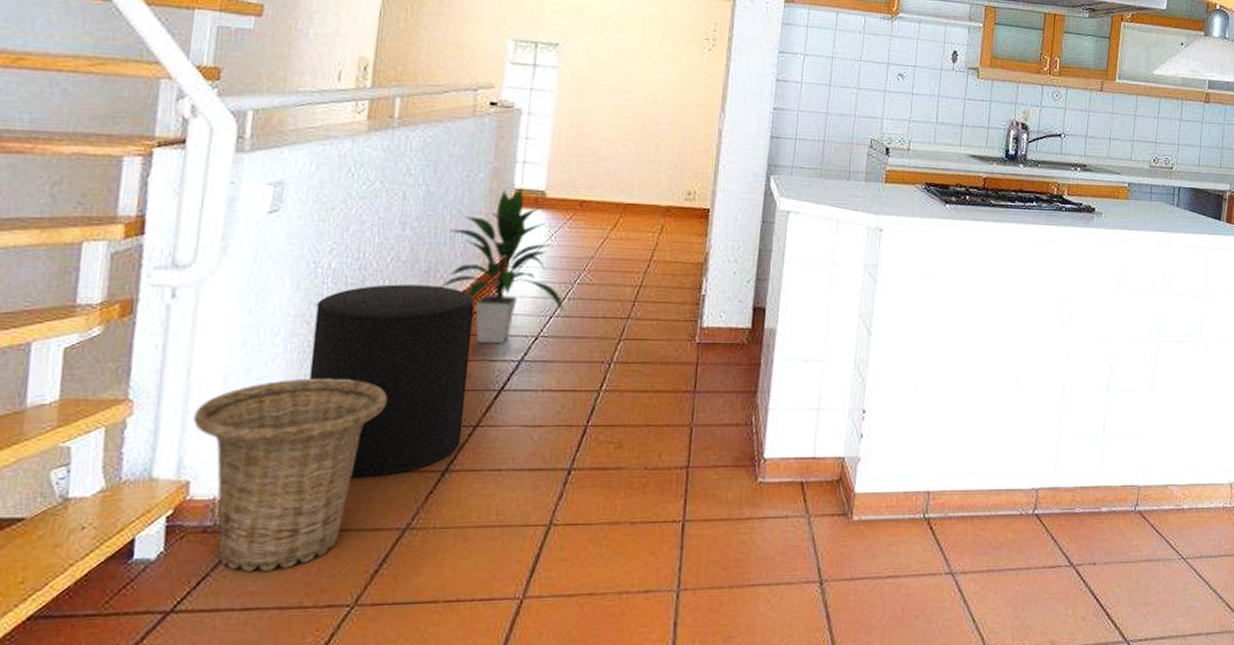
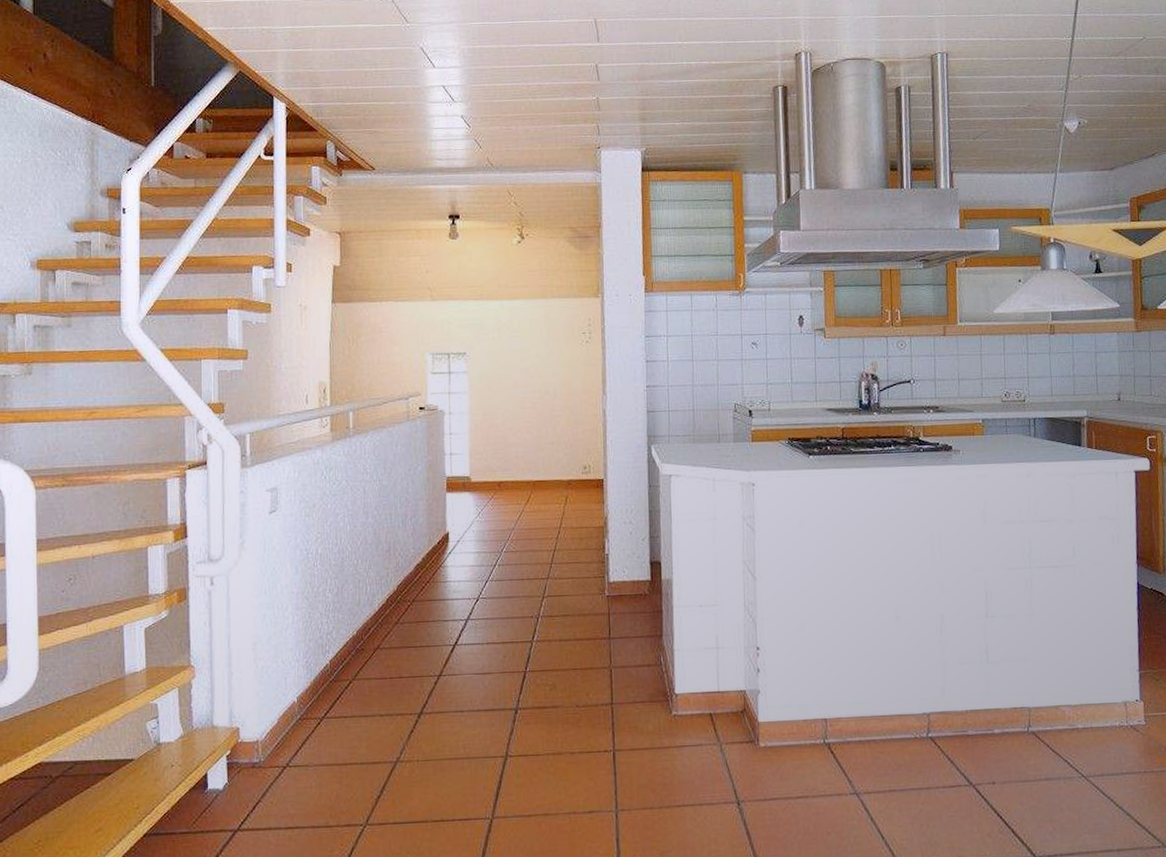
basket: present [193,378,388,572] -> none [236,641,371,798]
stool: present [309,284,475,477] -> none [311,561,430,720]
indoor plant: present [441,188,564,343] -> none [400,476,496,606]

